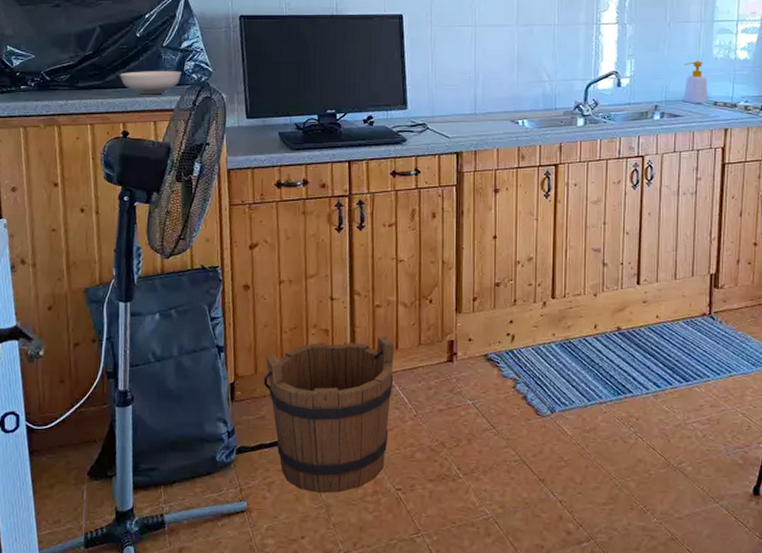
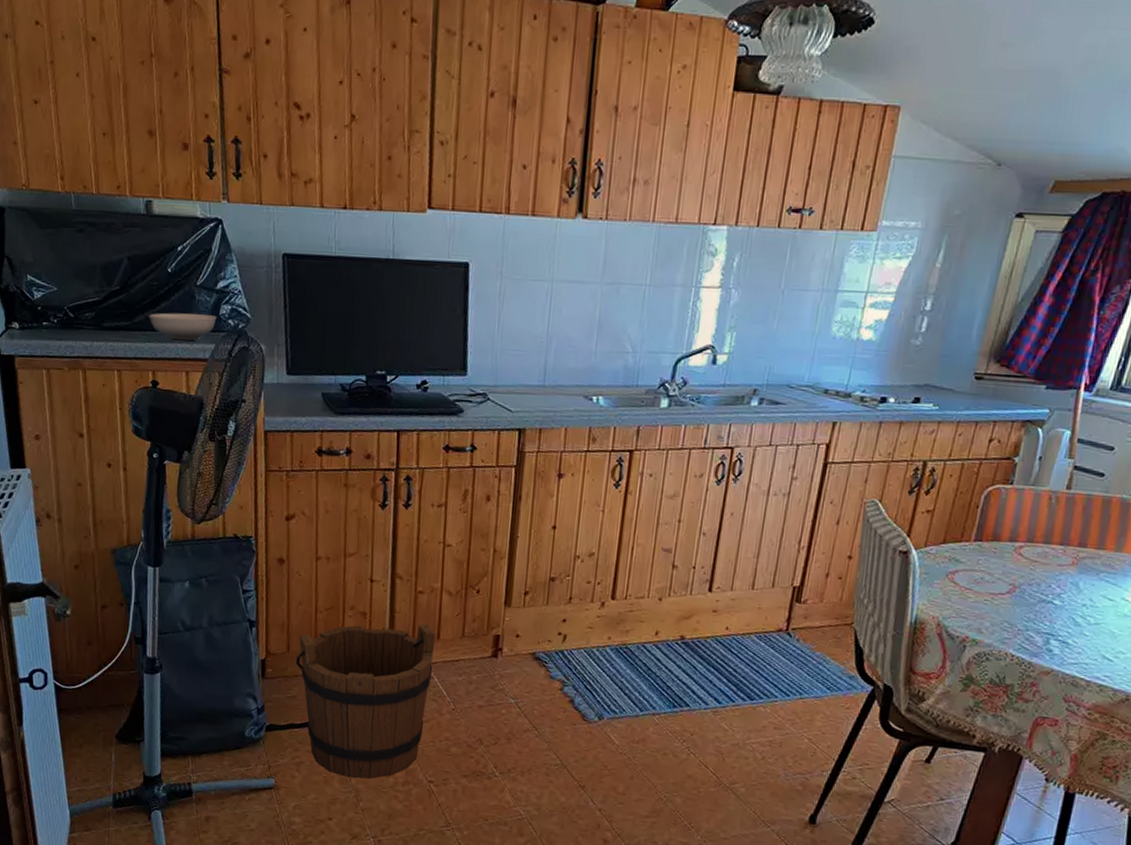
soap bottle: present [683,60,709,104] -> none [788,338,821,391]

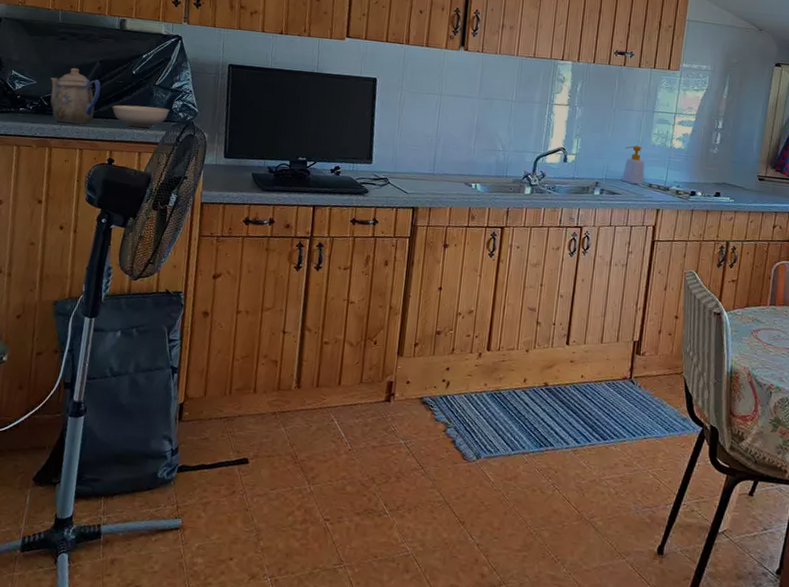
teapot: none [72,267,133,340] -> present [50,67,101,124]
bucket: present [295,623,436,779] -> none [210,371,338,518]
soap bottle: none [788,338,821,391] -> present [622,145,645,185]

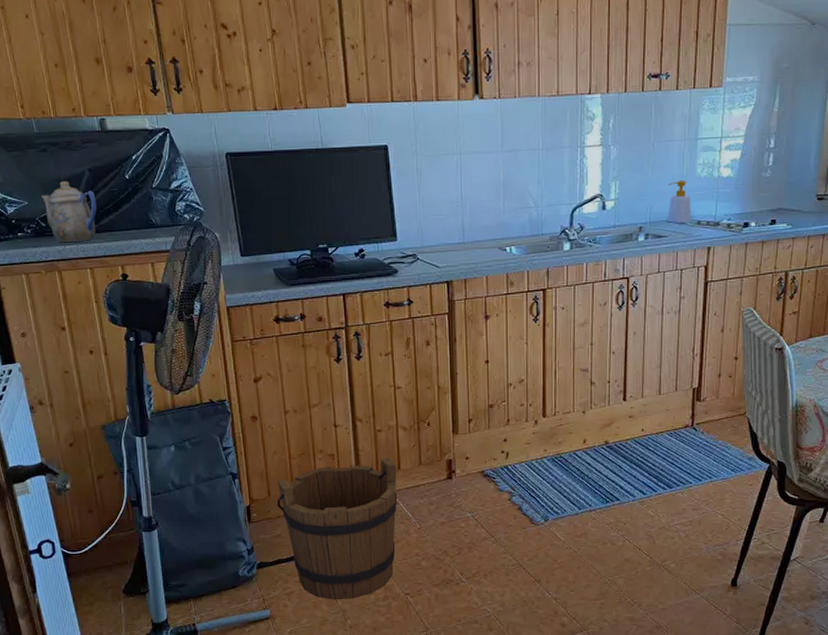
bowl: present [112,105,170,128] -> none [112,211,174,237]
bucket: none [210,371,338,518] -> present [276,457,398,599]

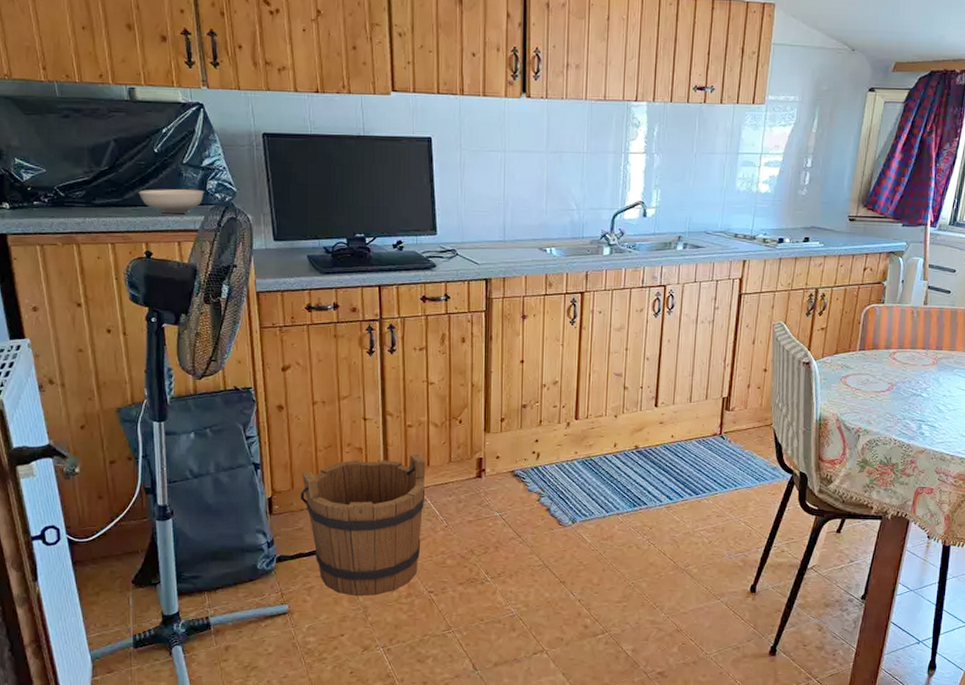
teapot: present [41,181,97,243] -> none [61,150,121,216]
bowl: none [112,211,174,237] -> present [138,189,204,214]
soap bottle: present [667,179,692,224] -> none [706,192,730,236]

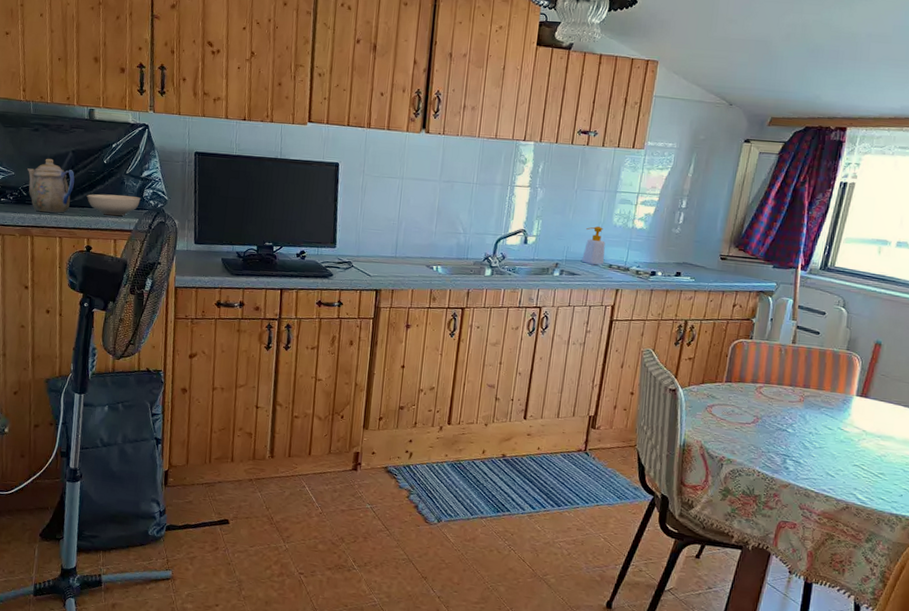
teapot: none [61,150,121,216] -> present [27,158,75,213]
bucket: present [300,453,426,596] -> none [192,442,308,571]
soap bottle: none [706,192,730,236] -> present [582,226,606,266]

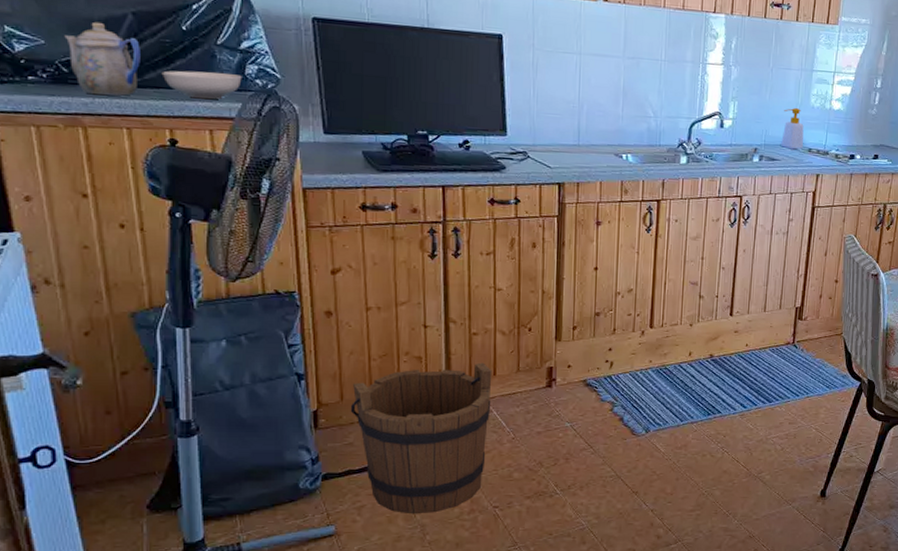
bucket: none [192,442,308,571] -> present [350,362,492,513]

